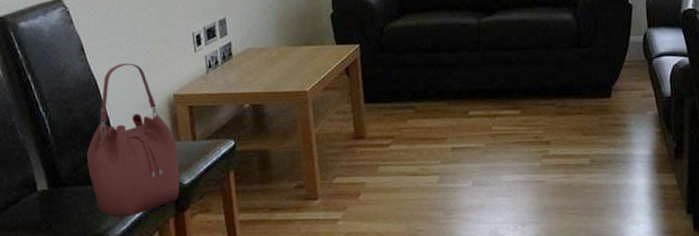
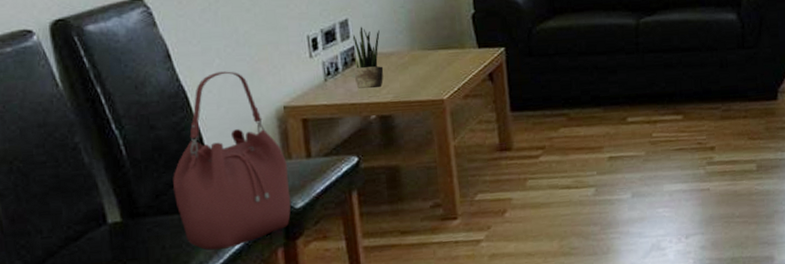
potted plant: none [229,24,256,81] -> present [352,26,384,90]

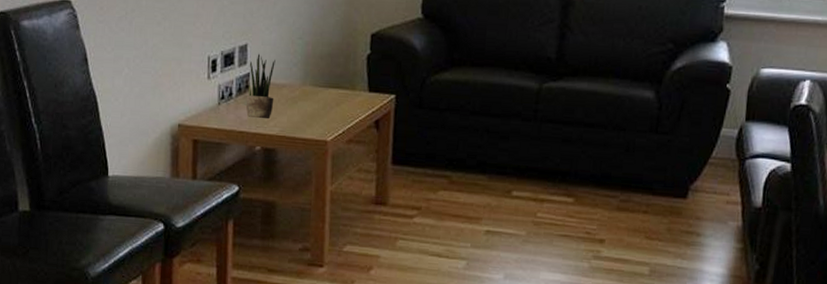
handbag: present [173,71,292,250] -> none [75,81,174,254]

